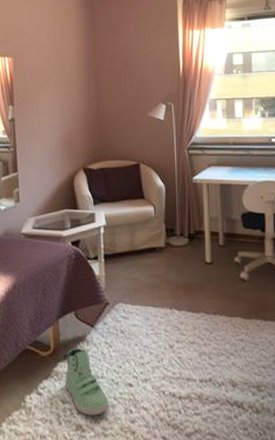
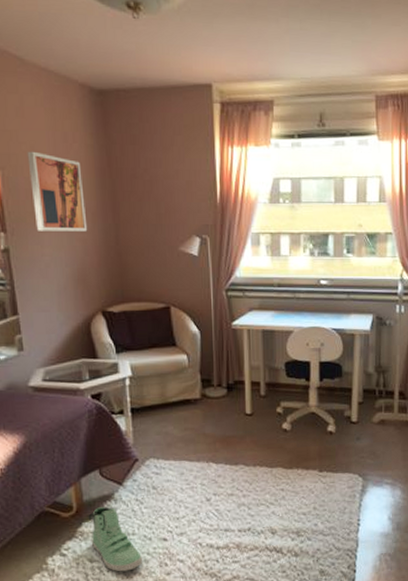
wall art: none [33,43,76,104] -> present [27,151,88,232]

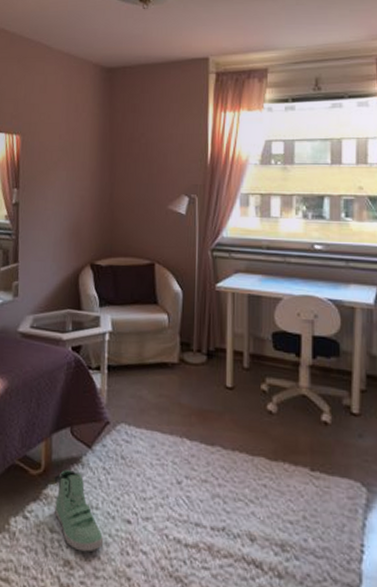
wall art: present [27,151,88,232] -> none [43,120,87,189]

